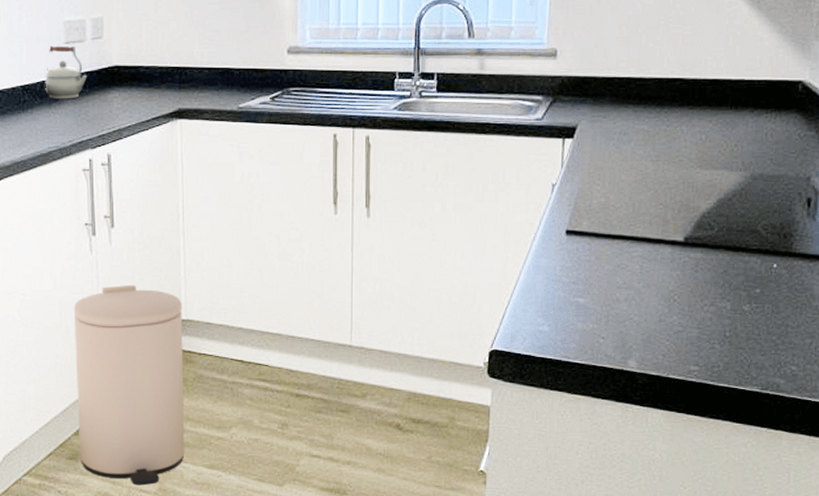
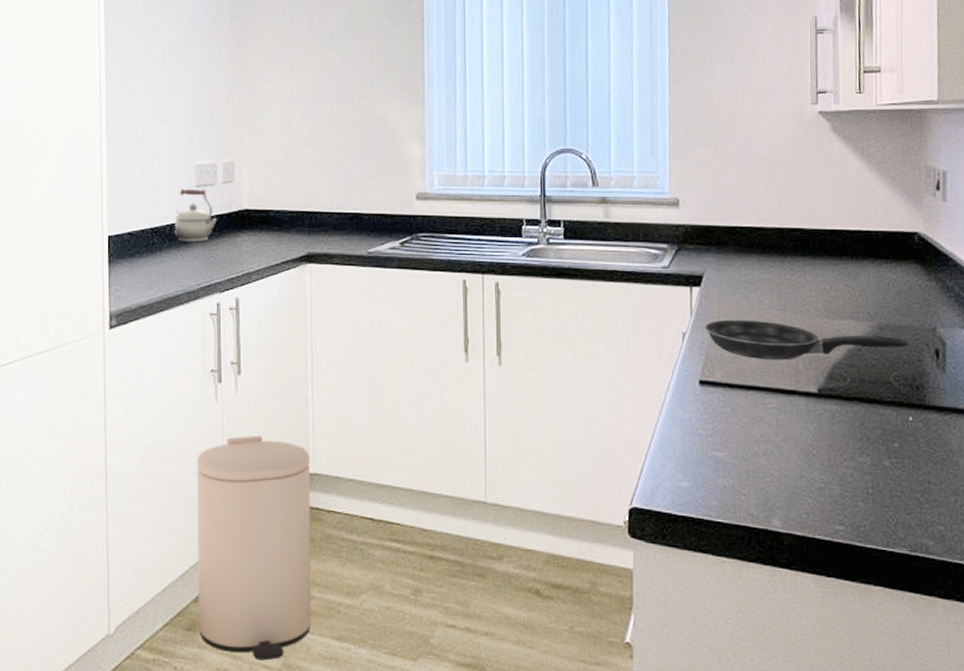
frying pan: none [575,171,782,210] -> present [705,319,910,360]

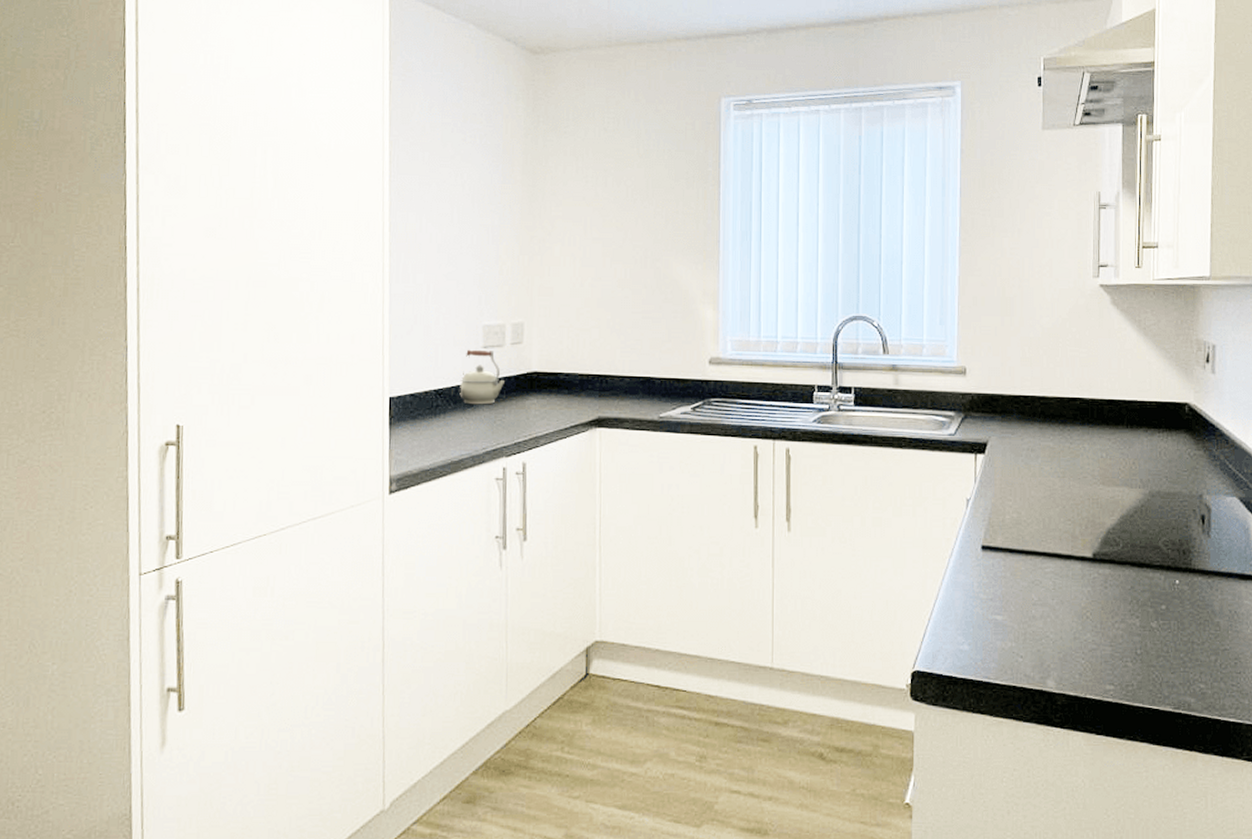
pedal bin: present [196,435,312,661] -> none [477,602,596,832]
frying pan: present [705,319,910,360] -> none [988,486,1178,526]

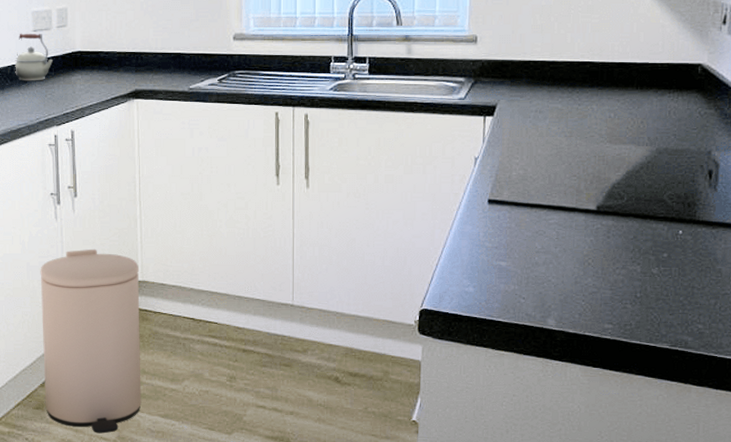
pedal bin: none [477,602,596,832] -> present [40,249,142,434]

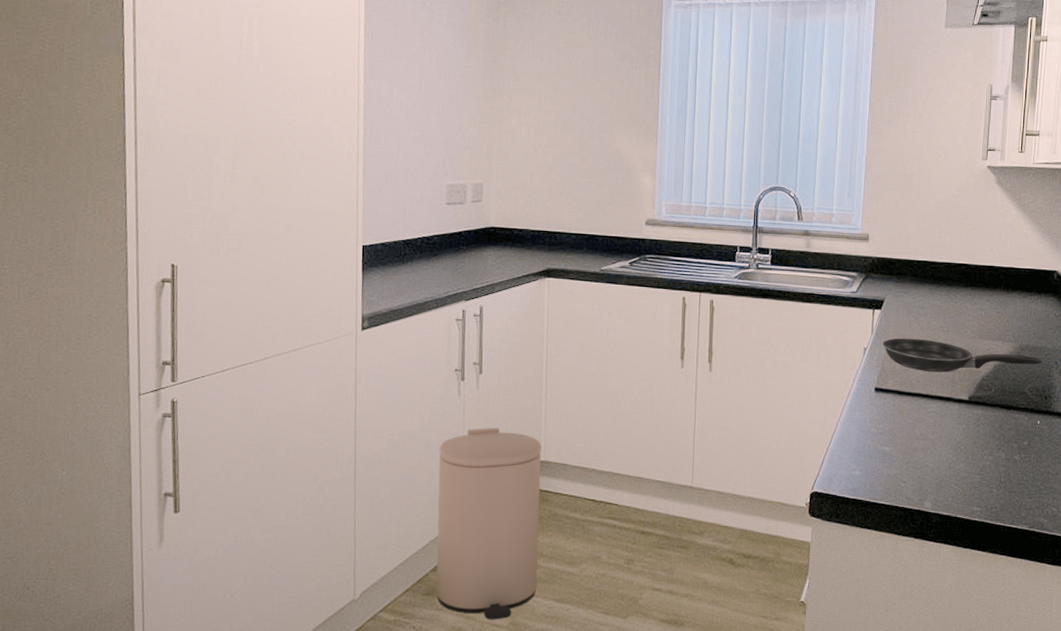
kettle: present [15,33,53,81] -> none [425,205,465,255]
frying pan: none [496,145,685,181] -> present [882,338,1043,373]

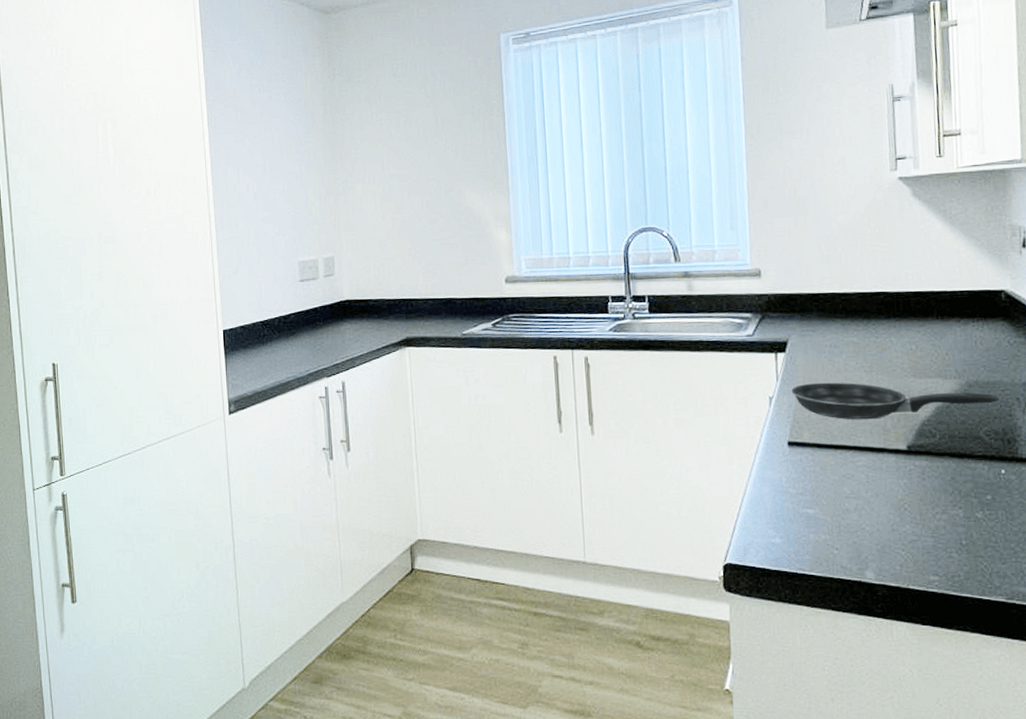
pedal bin: present [436,427,541,620] -> none [314,506,427,710]

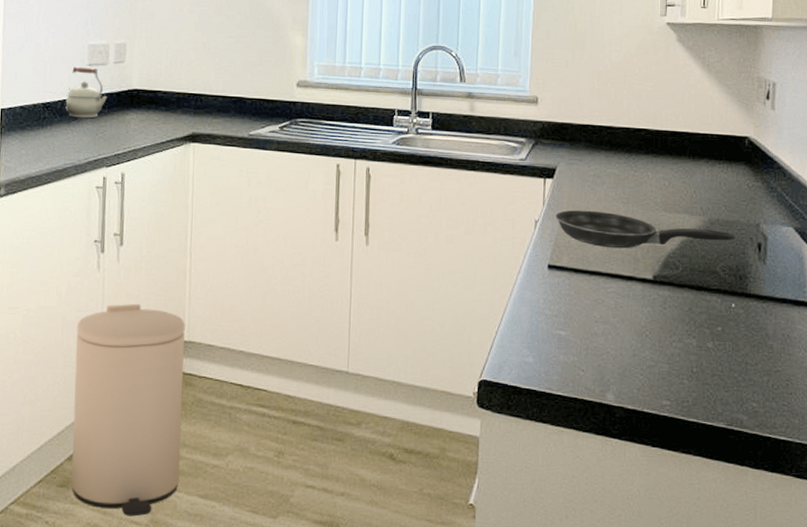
kettle: none [282,283,321,333] -> present [65,66,107,119]
pedal bin: none [314,506,427,710] -> present [71,303,185,517]

